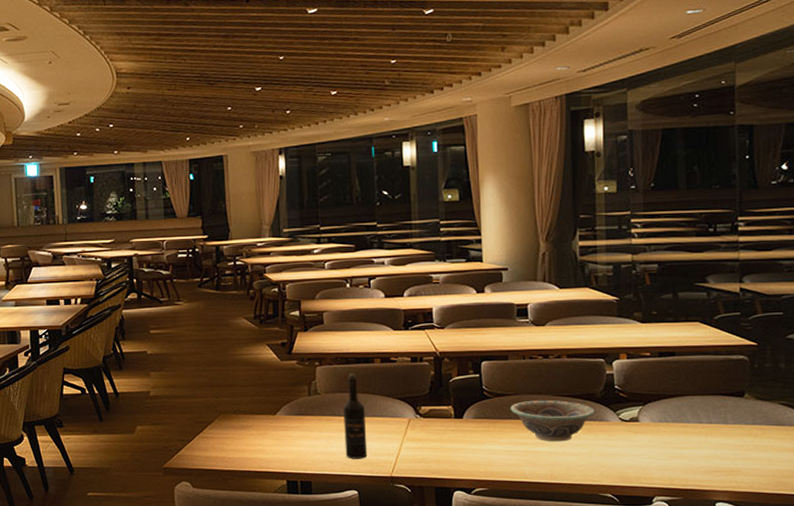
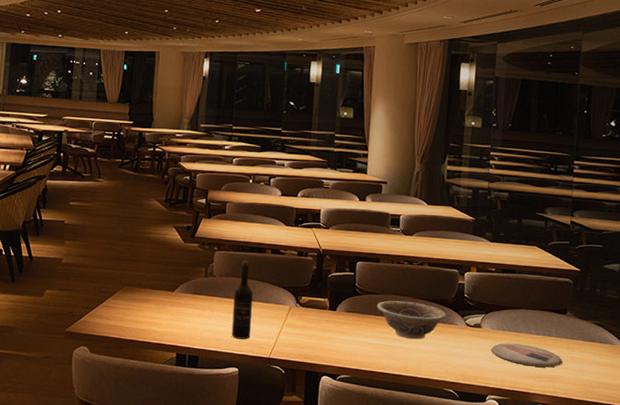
plate: none [653,435,744,460] -> present [491,343,562,368]

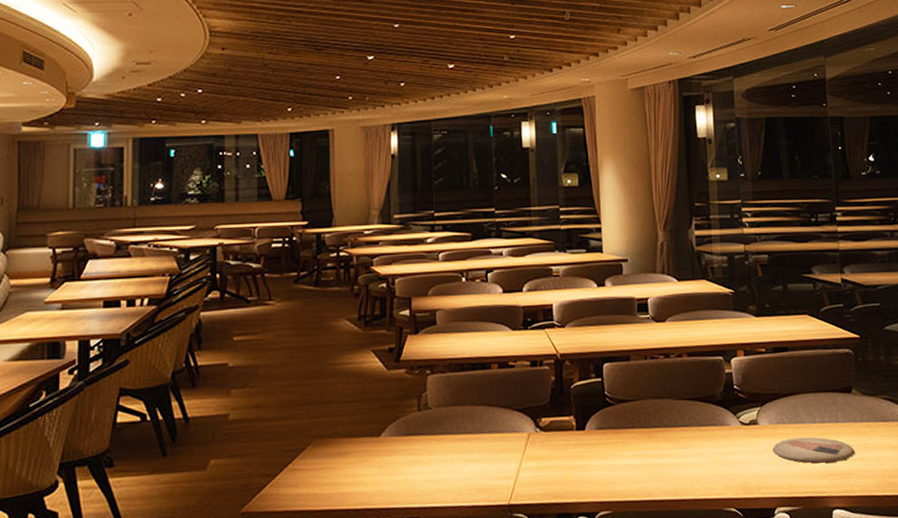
wine bottle: present [231,260,253,339] -> none [457,382,483,486]
decorative bowl: present [376,300,446,340] -> none [633,404,716,452]

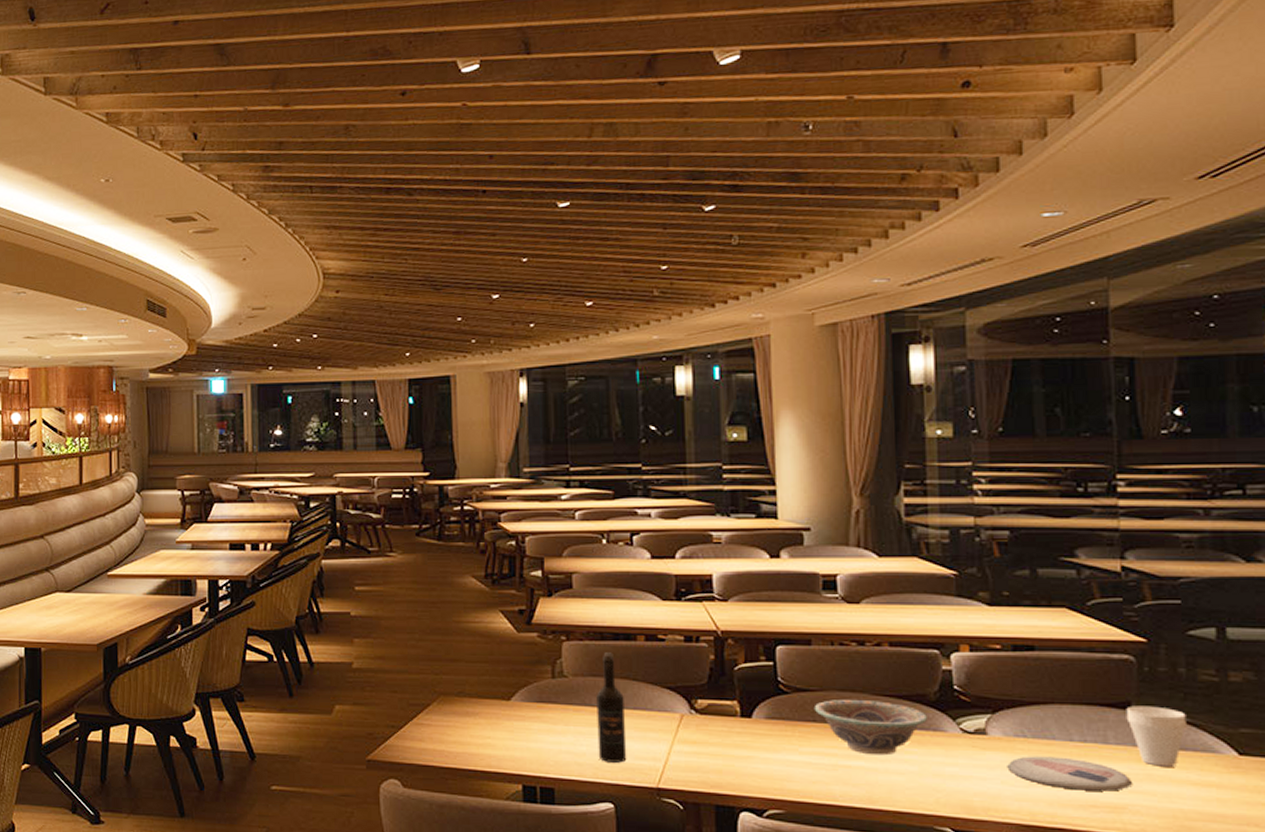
wine bottle: none [457,382,483,486] -> present [596,652,627,763]
decorative bowl: none [633,404,716,452] -> present [814,700,927,756]
cup: none [849,388,887,437] -> present [1126,705,1186,767]

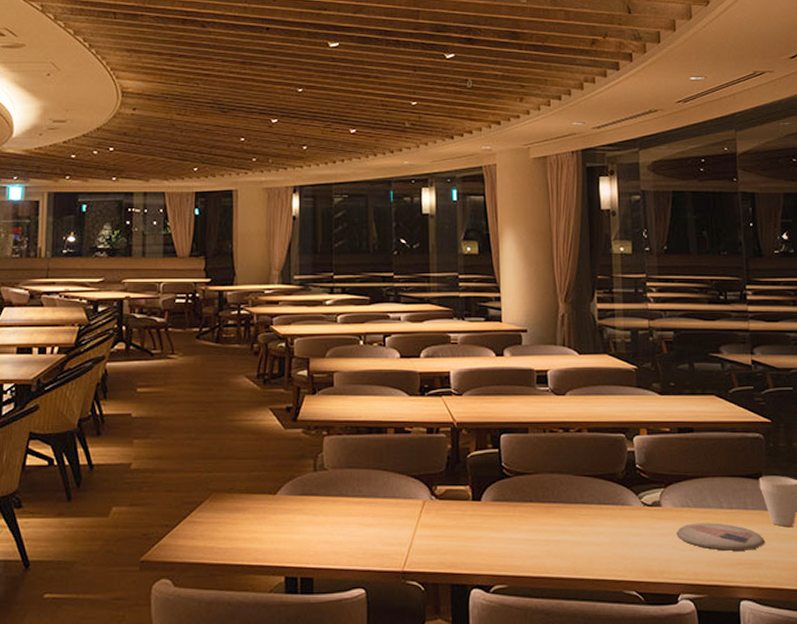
wine bottle: present [596,652,627,763] -> none [352,445,377,550]
decorative bowl: present [814,700,927,756] -> none [530,481,617,530]

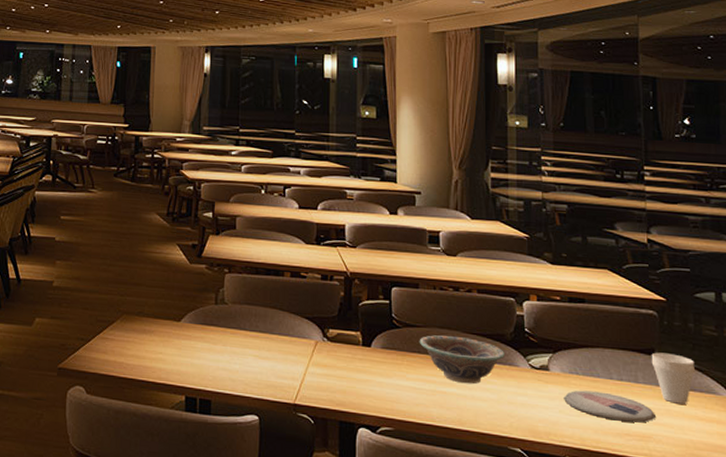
decorative bowl: none [530,481,617,530] -> present [419,335,504,384]

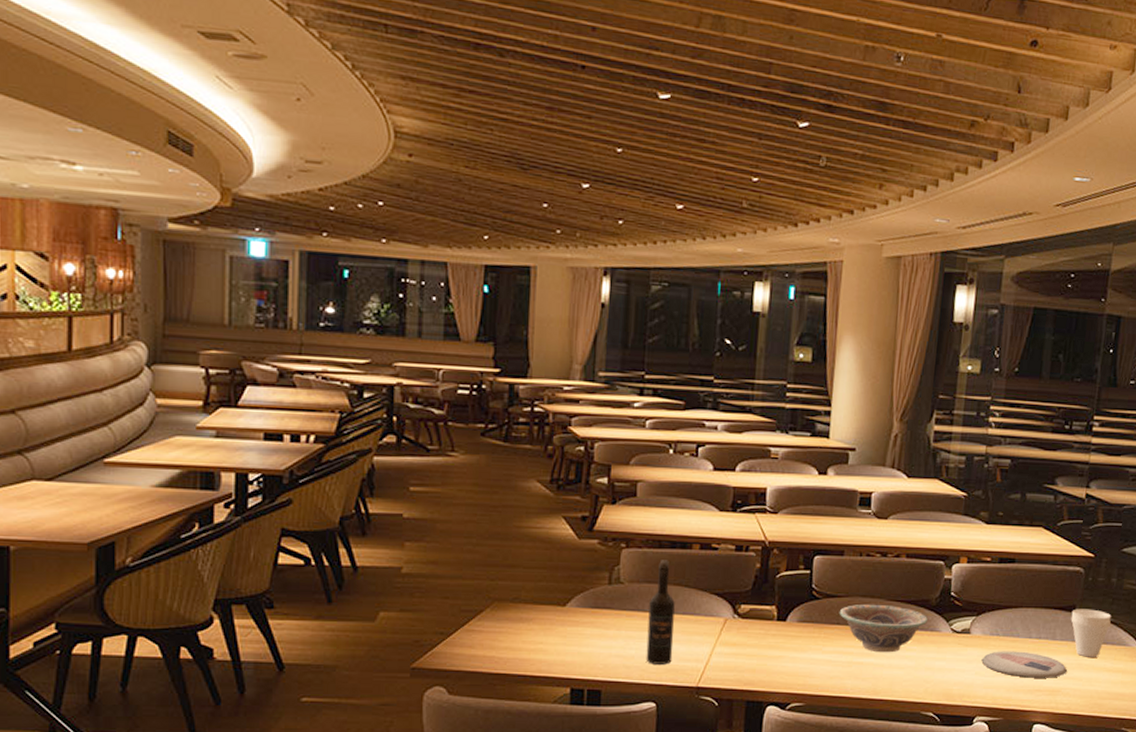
wine bottle: none [248,285,272,381] -> present [646,560,675,664]

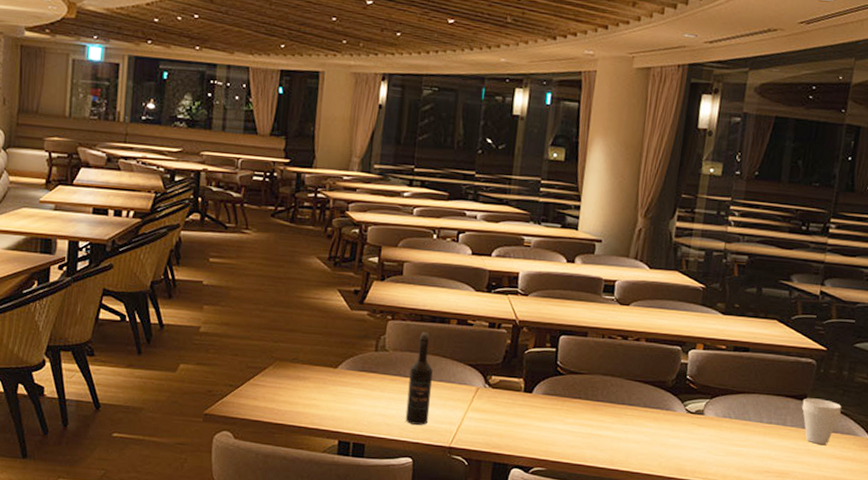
decorative bowl: present [839,605,928,653] -> none [581,382,664,428]
plate: present [981,651,1067,678] -> none [713,432,796,461]

